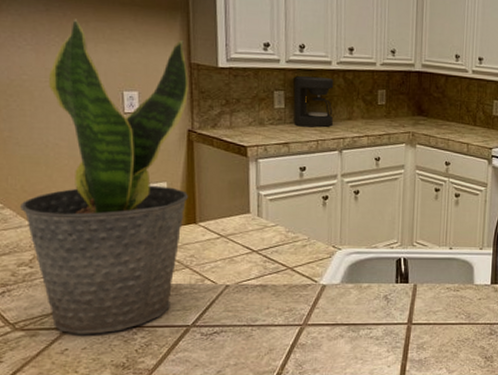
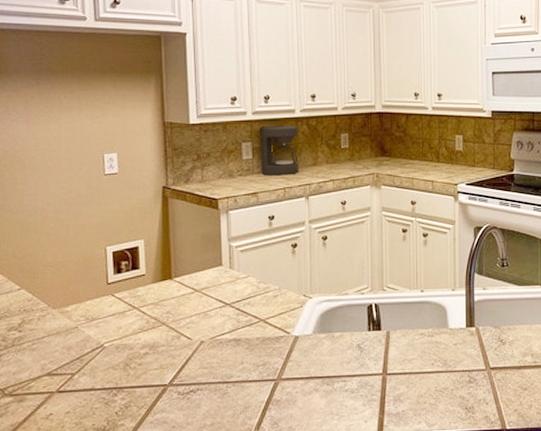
potted plant: present [19,19,189,334] -> none [10,89,165,398]

